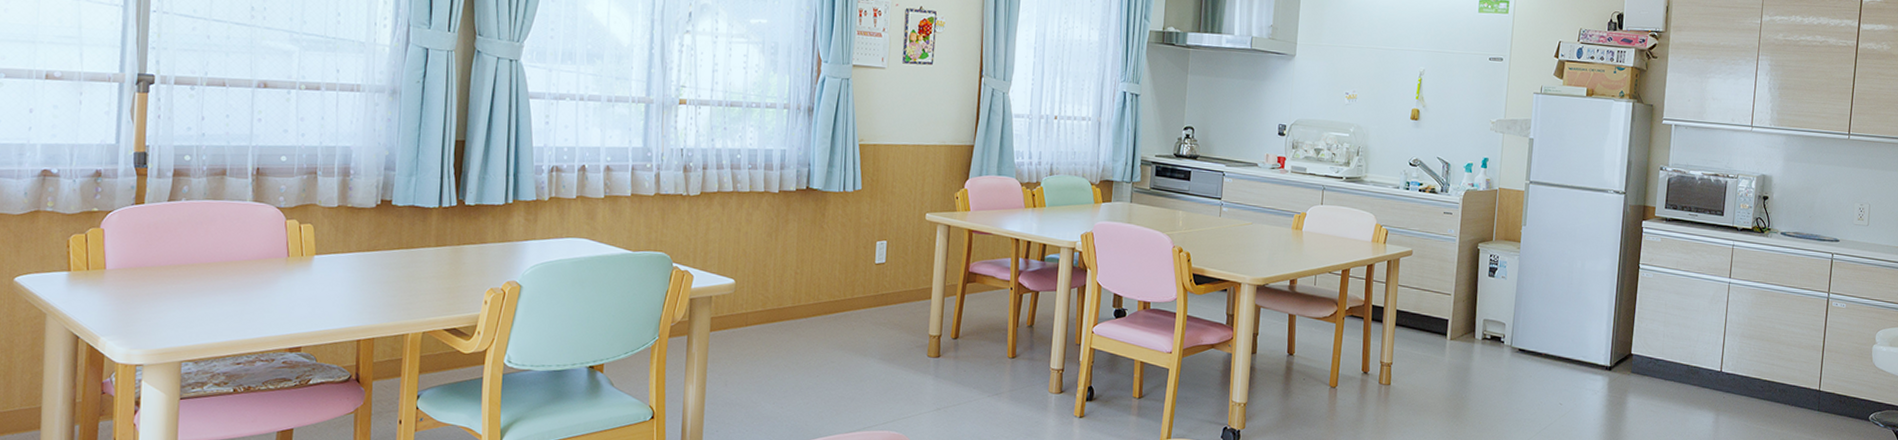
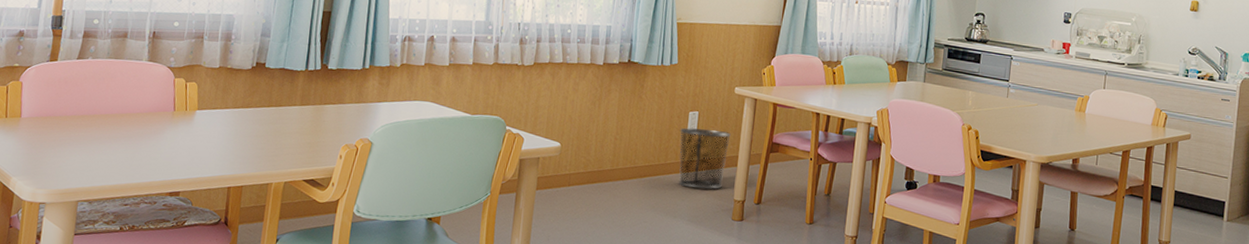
waste bin: none [866,258,923,325] -> present [678,127,731,189]

